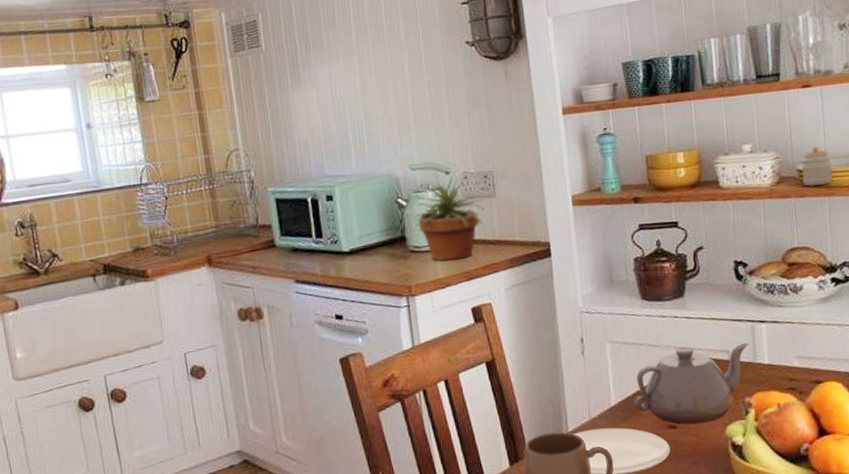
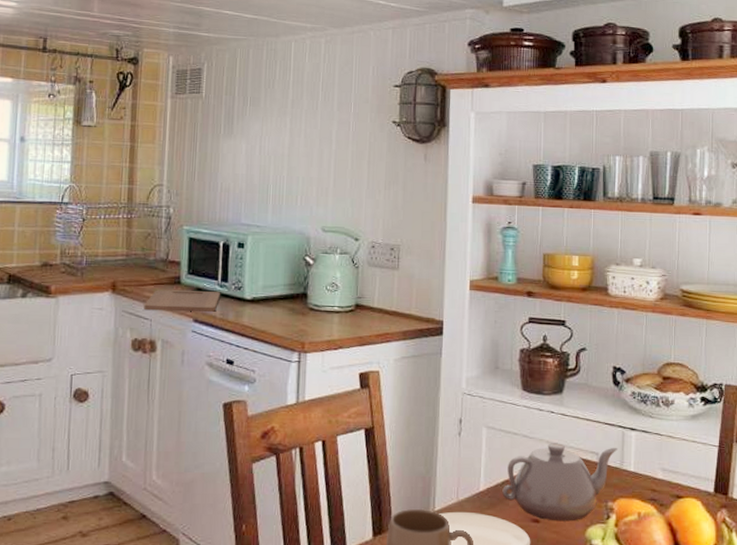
cutting board: none [242,249,319,279] -> present [144,290,221,313]
potted plant: present [413,178,485,262] -> none [315,246,388,325]
jar: present [800,146,833,186] -> none [684,270,713,307]

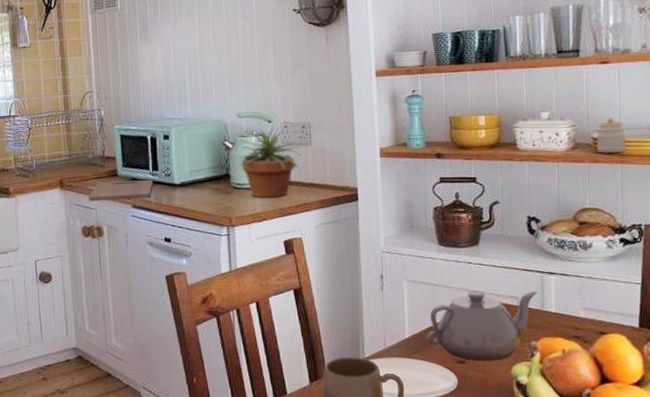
potted plant: none [315,246,388,325] -> present [236,127,301,199]
jar: none [684,270,713,307] -> present [595,117,627,153]

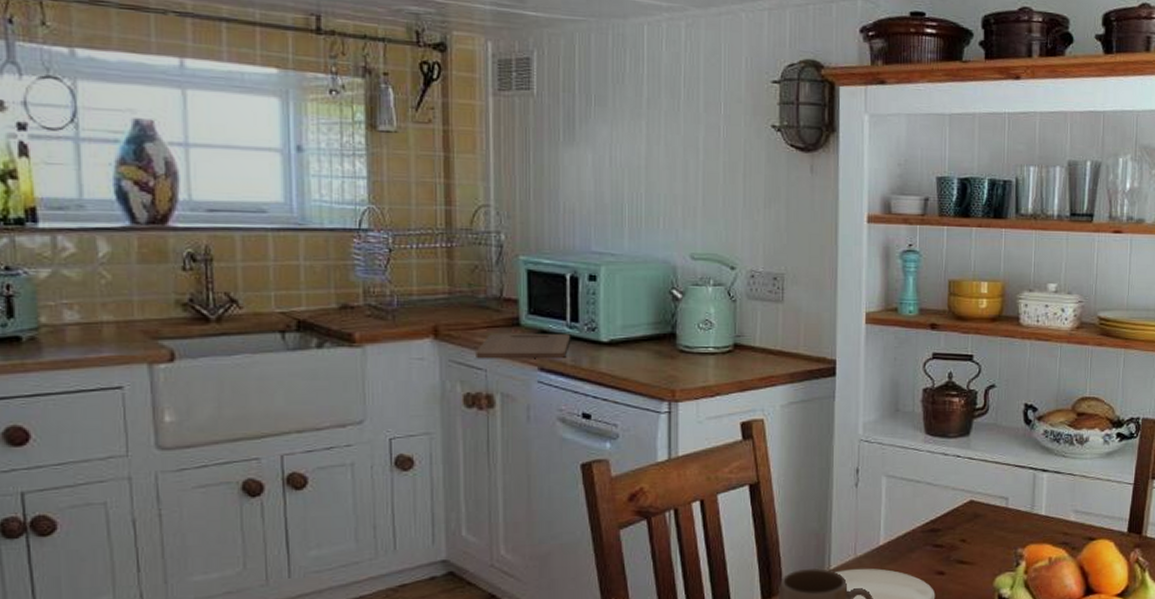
potted plant: present [236,127,301,199] -> none [685,276,770,368]
teapot: present [427,291,537,362] -> none [904,489,1028,573]
jar: present [595,117,627,153] -> none [1102,295,1132,336]

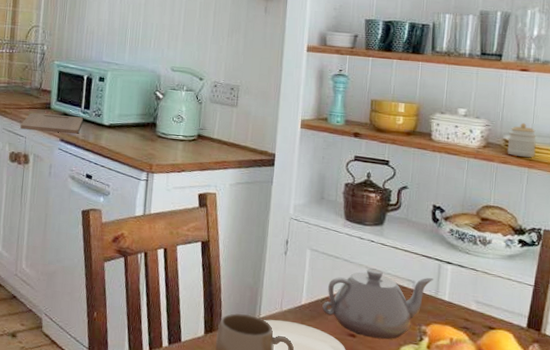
teapot: none [904,489,1028,573] -> present [322,268,433,340]
jar: none [1102,295,1132,336] -> present [507,123,537,158]

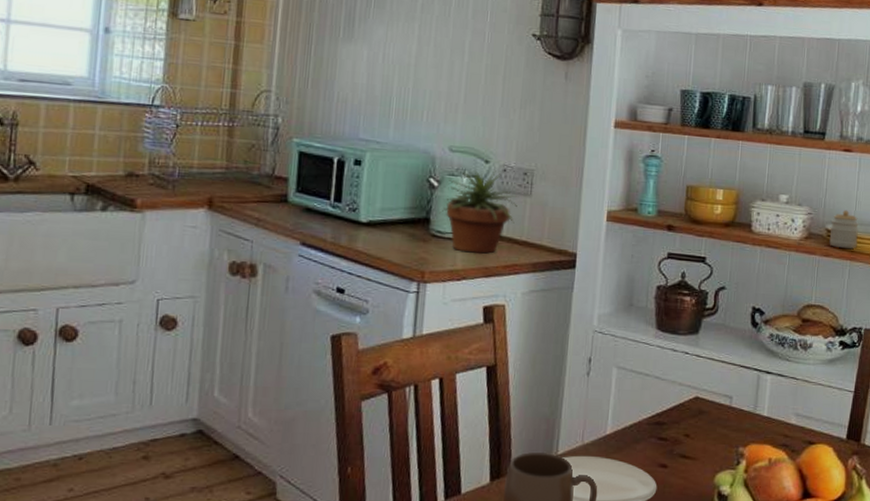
cutting board: present [20,113,84,135] -> none [244,208,334,236]
potted plant: none [163,85,227,153] -> present [439,169,519,255]
teapot: present [322,268,433,340] -> none [630,385,752,467]

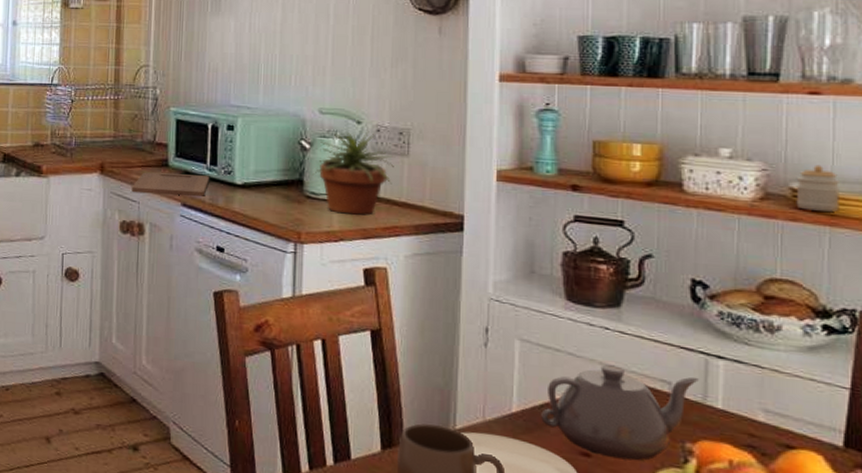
cutting board: none [244,208,334,236] -> present [131,172,210,197]
teapot: none [630,385,752,467] -> present [541,365,699,461]

